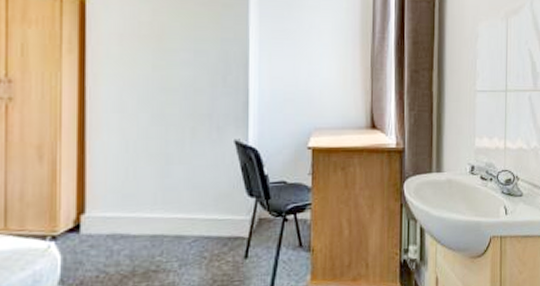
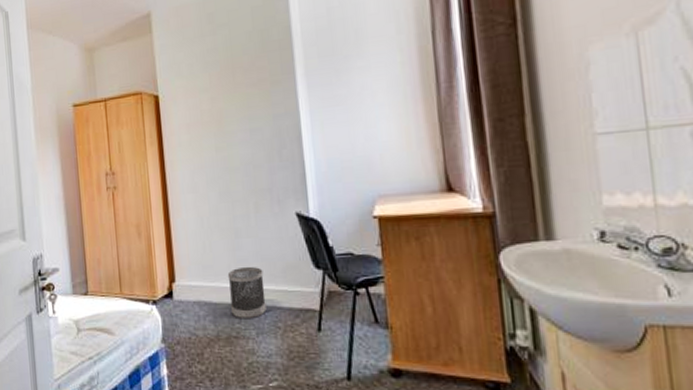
wastebasket: none [151,194,193,252] -> present [227,266,267,320]

